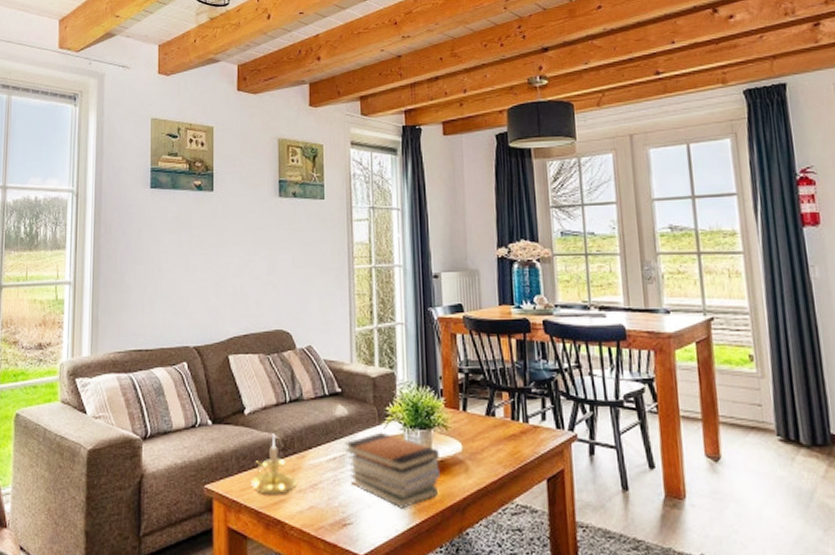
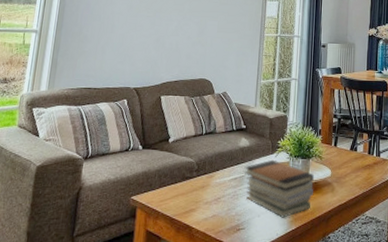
candle holder: present [250,434,298,496] -> none [168,158,206,206]

